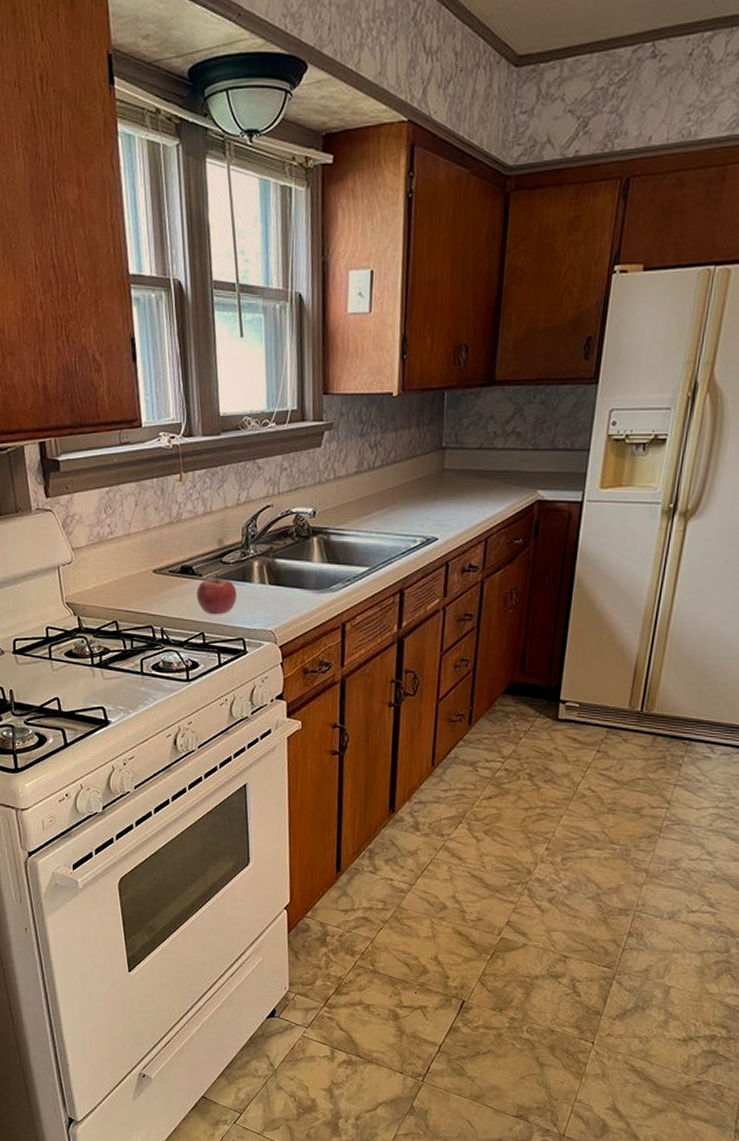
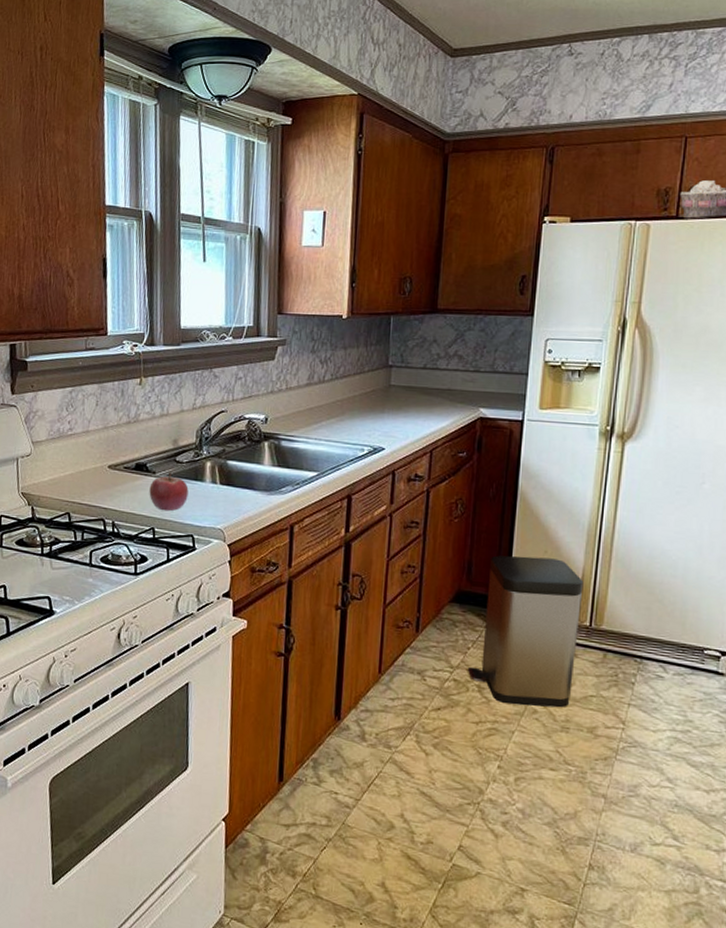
pedal bin: none [518,644,637,791] -> present [467,555,584,708]

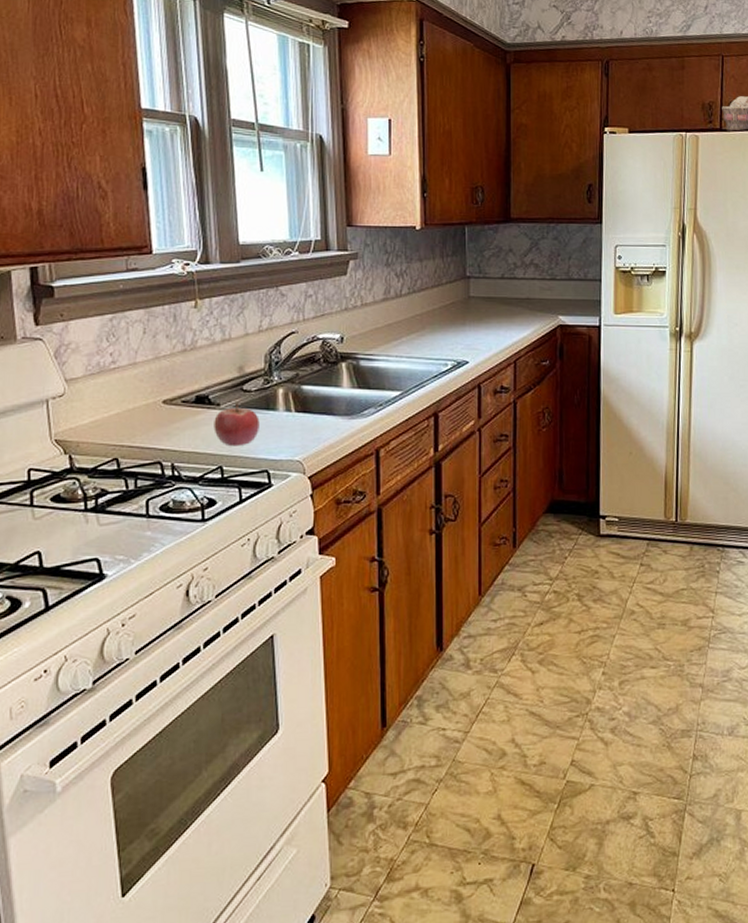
pedal bin: present [467,555,584,708] -> none [566,459,667,609]

